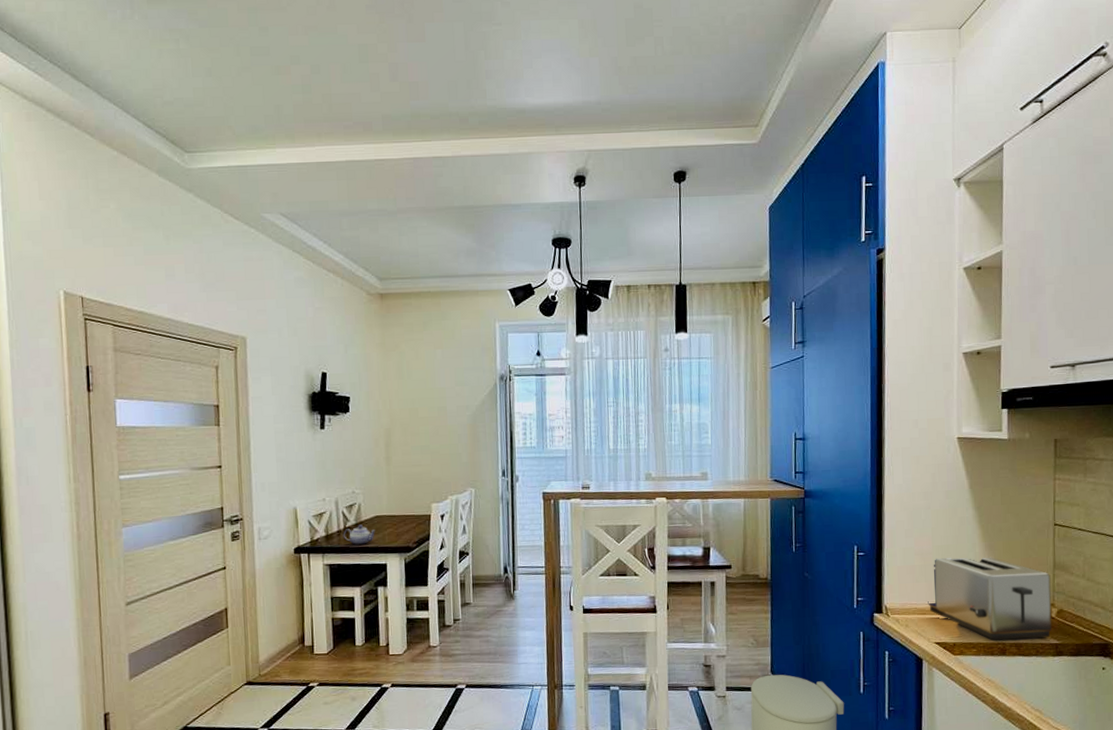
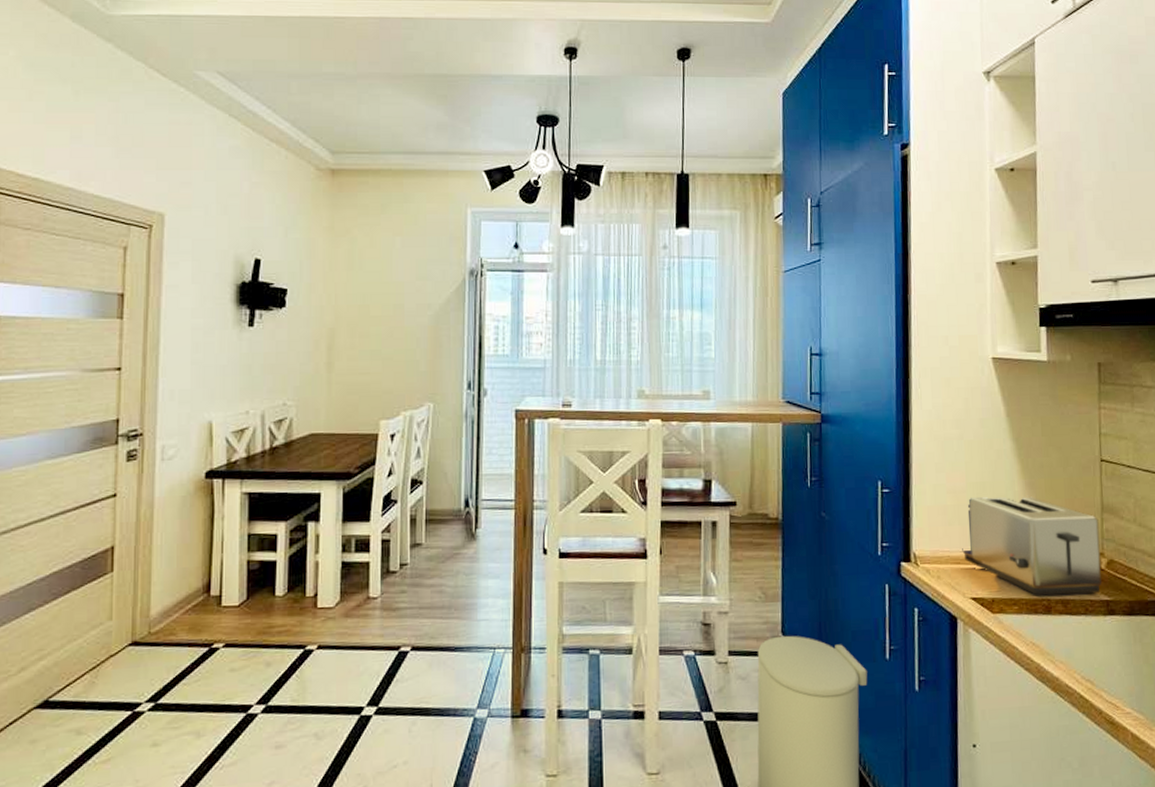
teapot: present [343,524,375,545] -> none [268,444,308,469]

